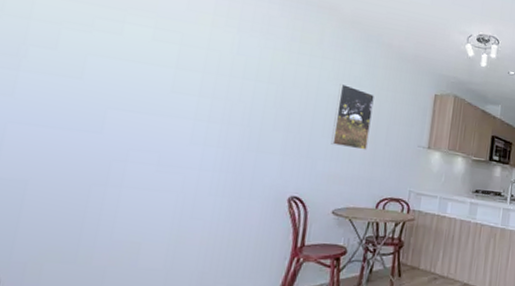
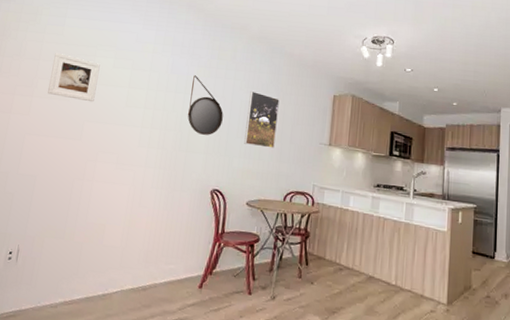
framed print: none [44,10,132,84] -> present [47,52,100,102]
home mirror: none [258,59,306,133] -> present [187,75,223,135]

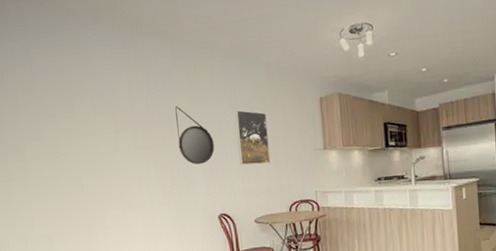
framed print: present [47,52,100,102] -> none [33,111,85,155]

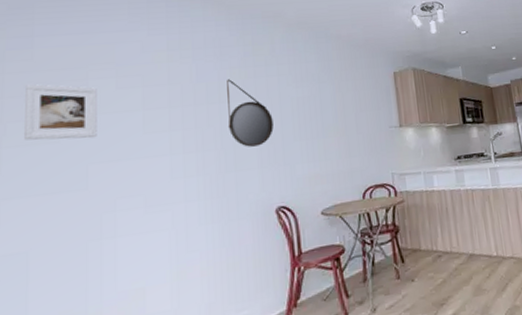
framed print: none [33,111,85,155] -> present [23,83,97,141]
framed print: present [235,110,270,165] -> none [300,84,340,146]

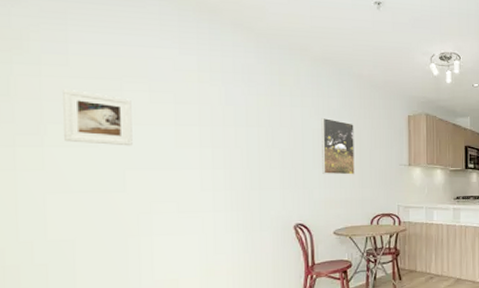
home mirror: present [227,79,274,147] -> none [253,105,295,169]
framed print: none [300,84,340,146] -> present [321,117,355,175]

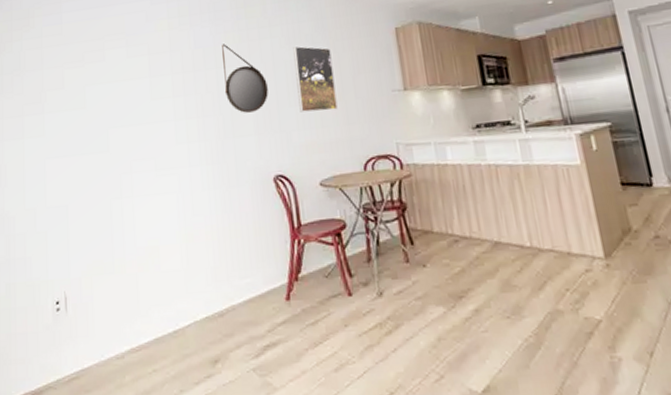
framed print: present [62,88,133,146] -> none [58,55,114,107]
home mirror: none [253,105,295,169] -> present [222,44,268,113]

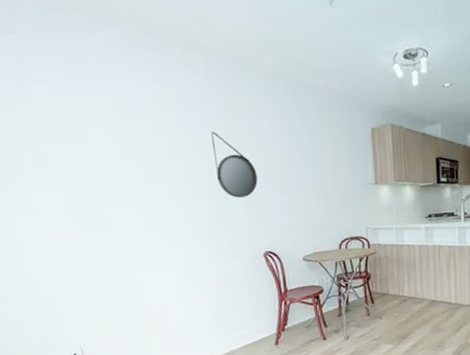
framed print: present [293,45,338,112] -> none [280,138,319,200]

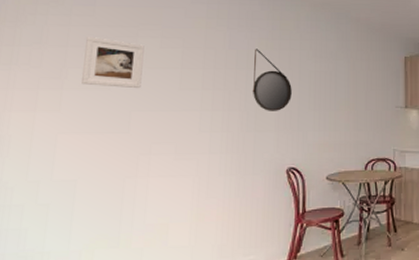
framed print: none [34,131,105,185] -> present [80,36,145,89]

